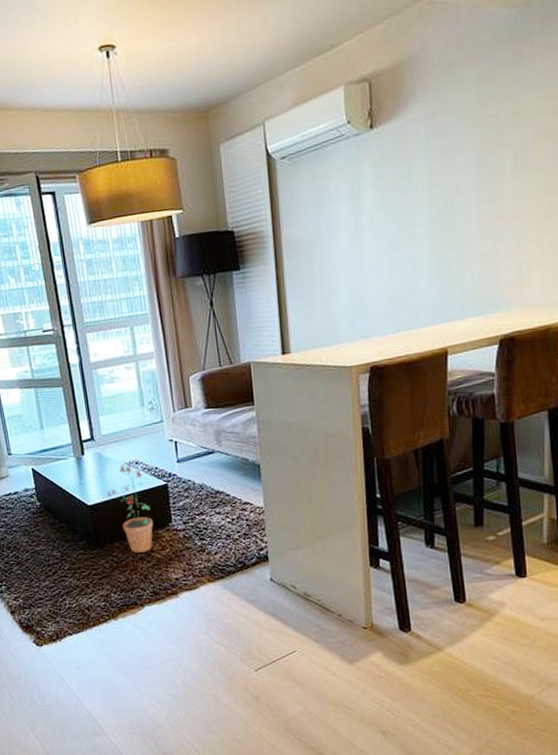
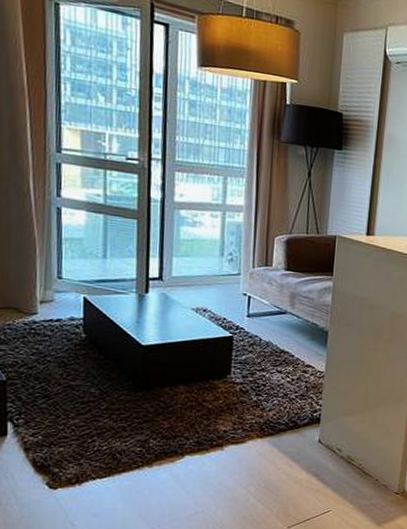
potted plant: present [107,464,153,553] -> none [166,310,211,401]

